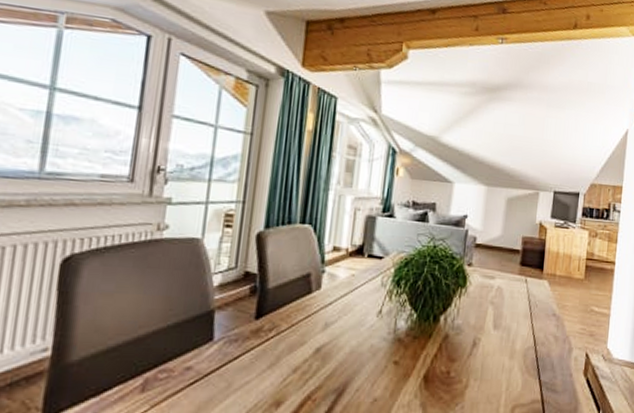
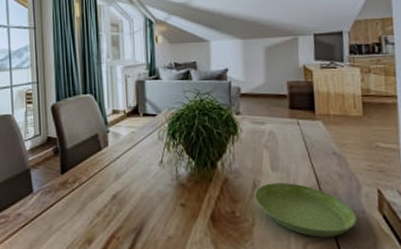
saucer: none [472,342,564,401] -> present [255,183,357,237]

